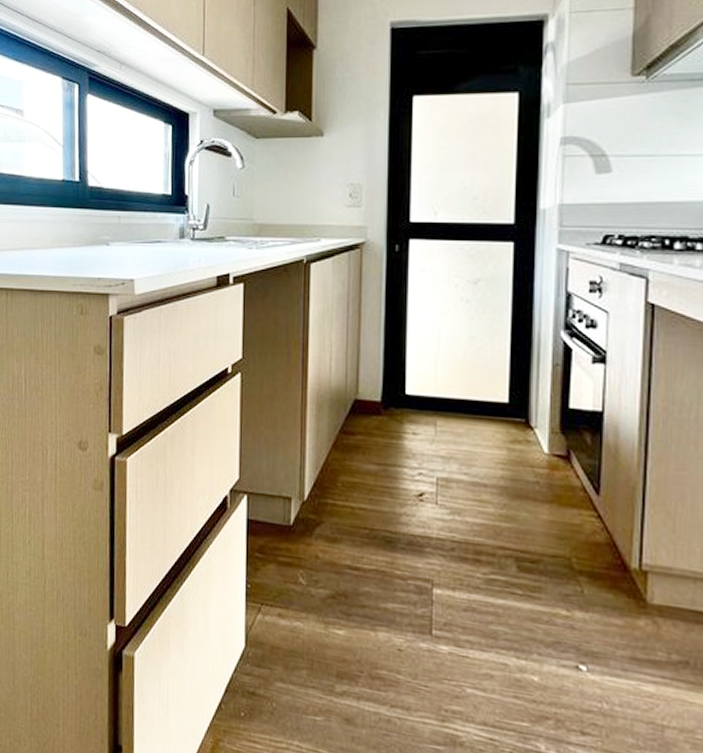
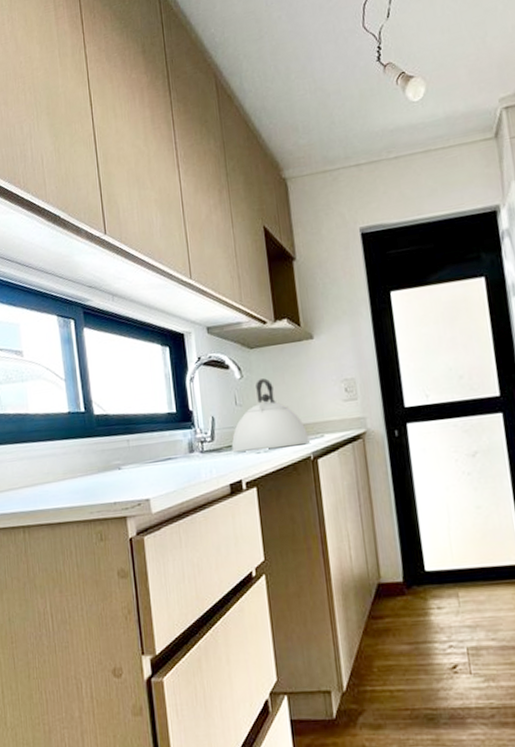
kettle: none [223,172,305,247] -> present [231,378,310,453]

